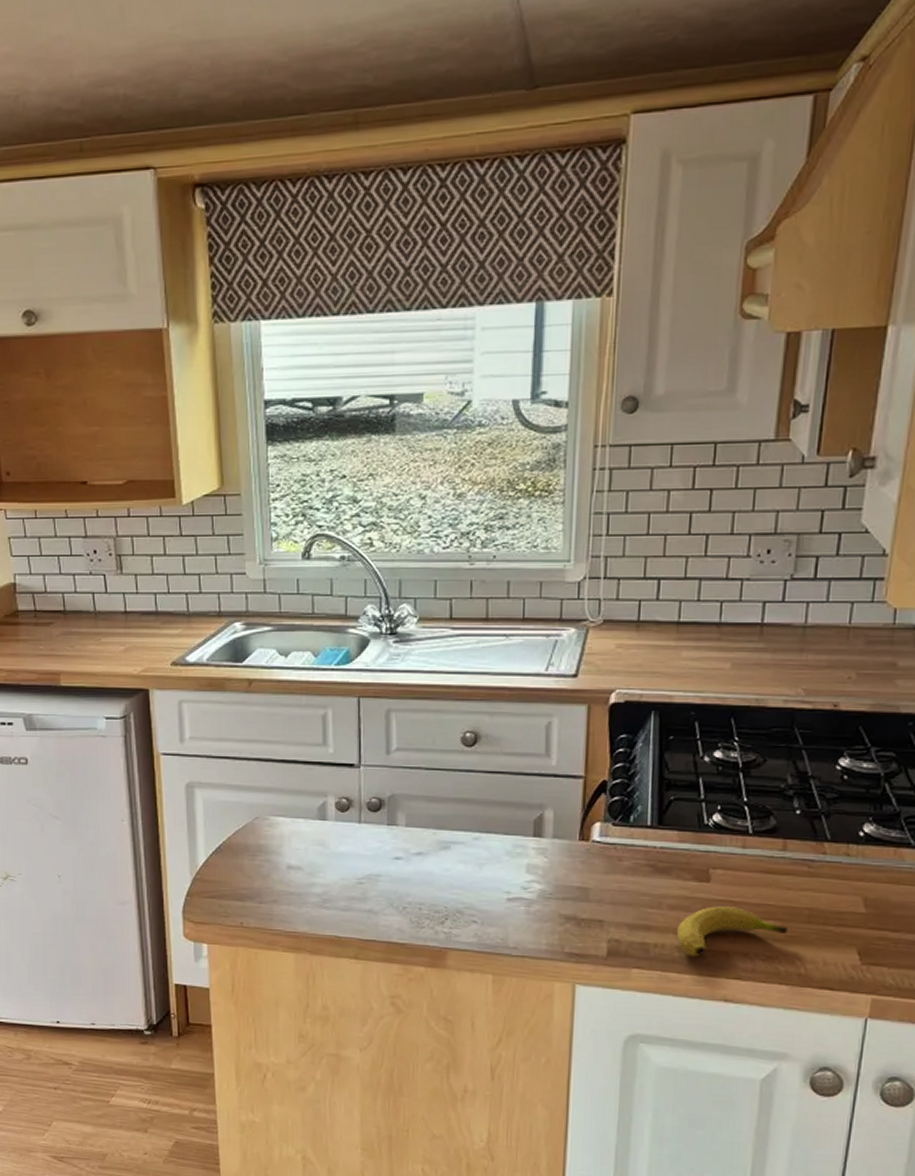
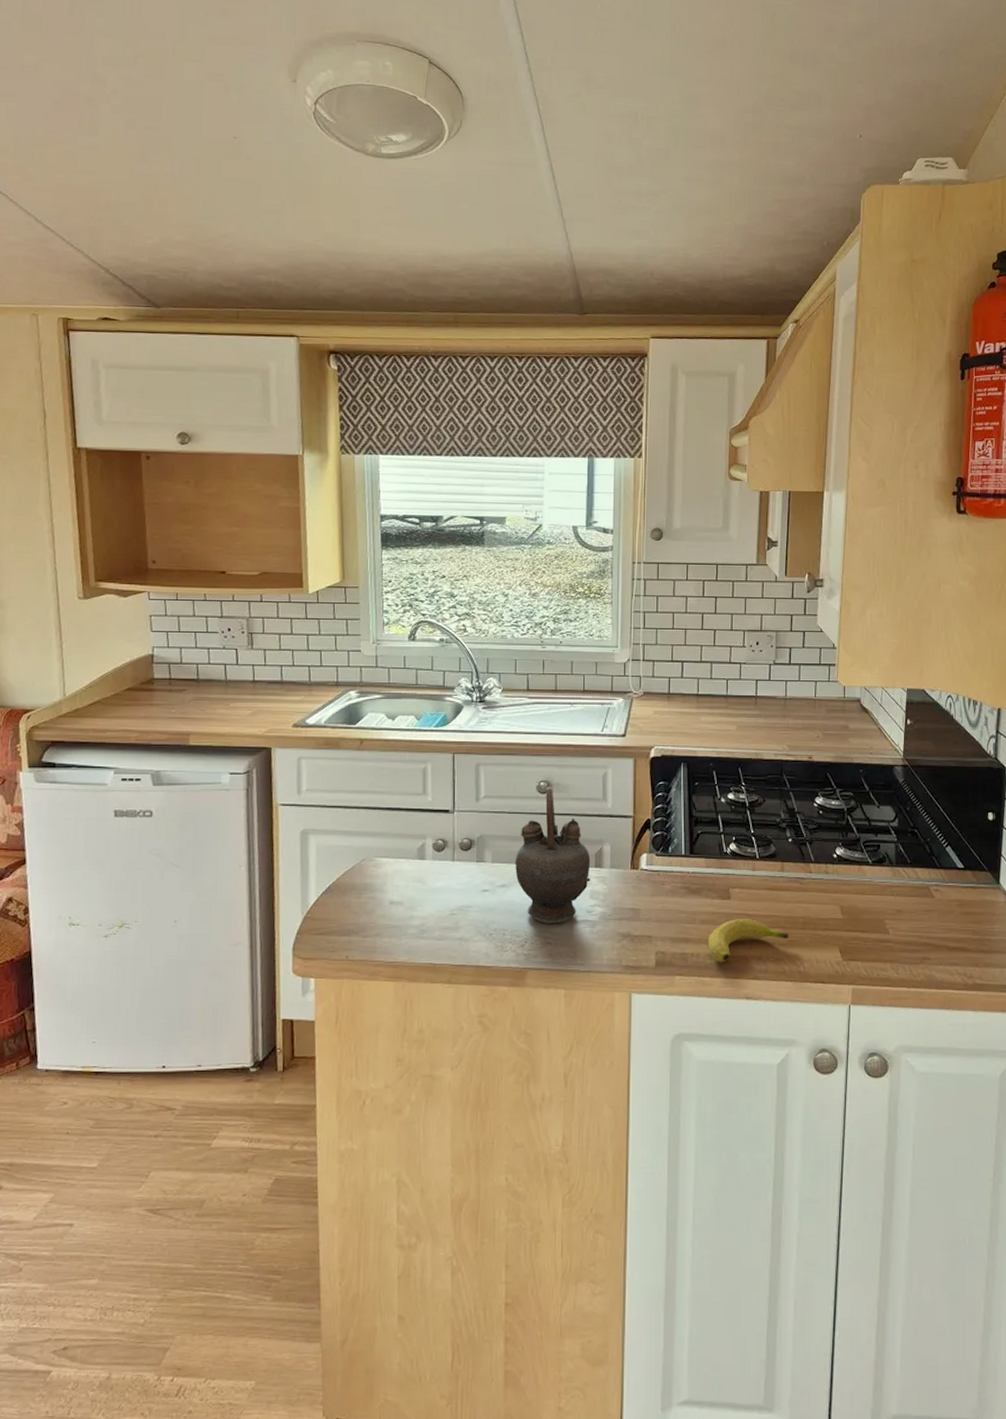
teapot: none [433,738,528,900] -> present [514,786,591,924]

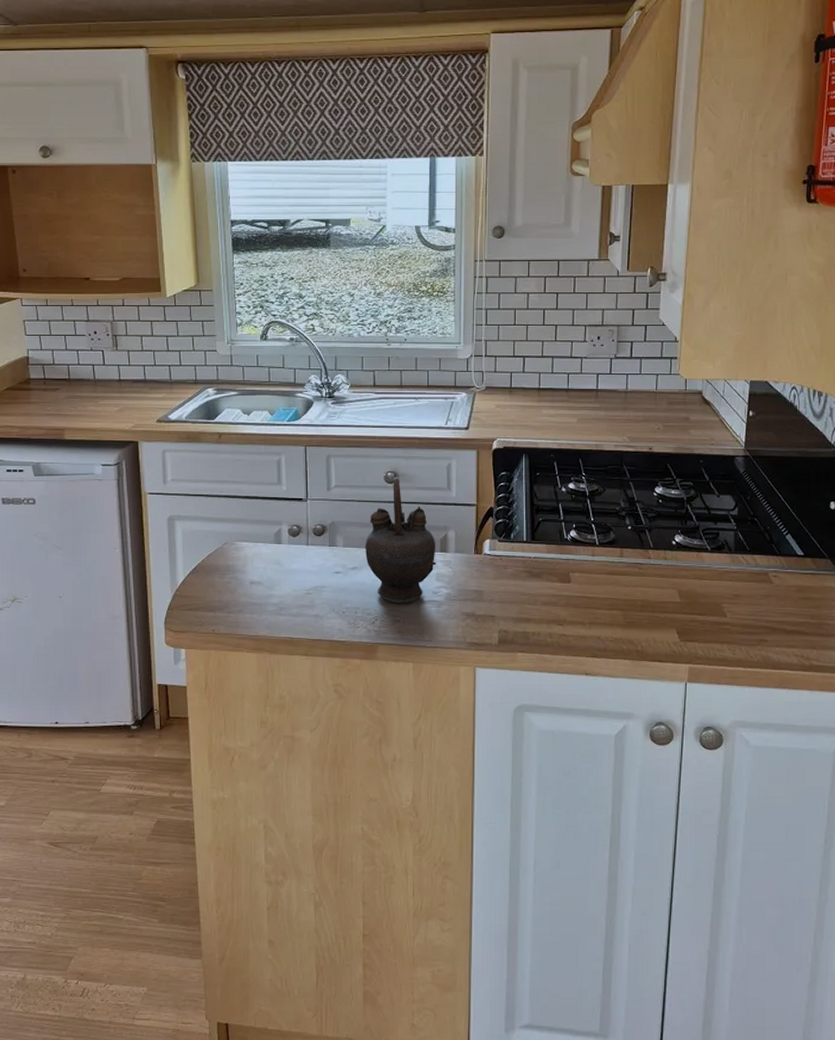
fruit: present [707,919,789,962] -> none [548,601,627,641]

